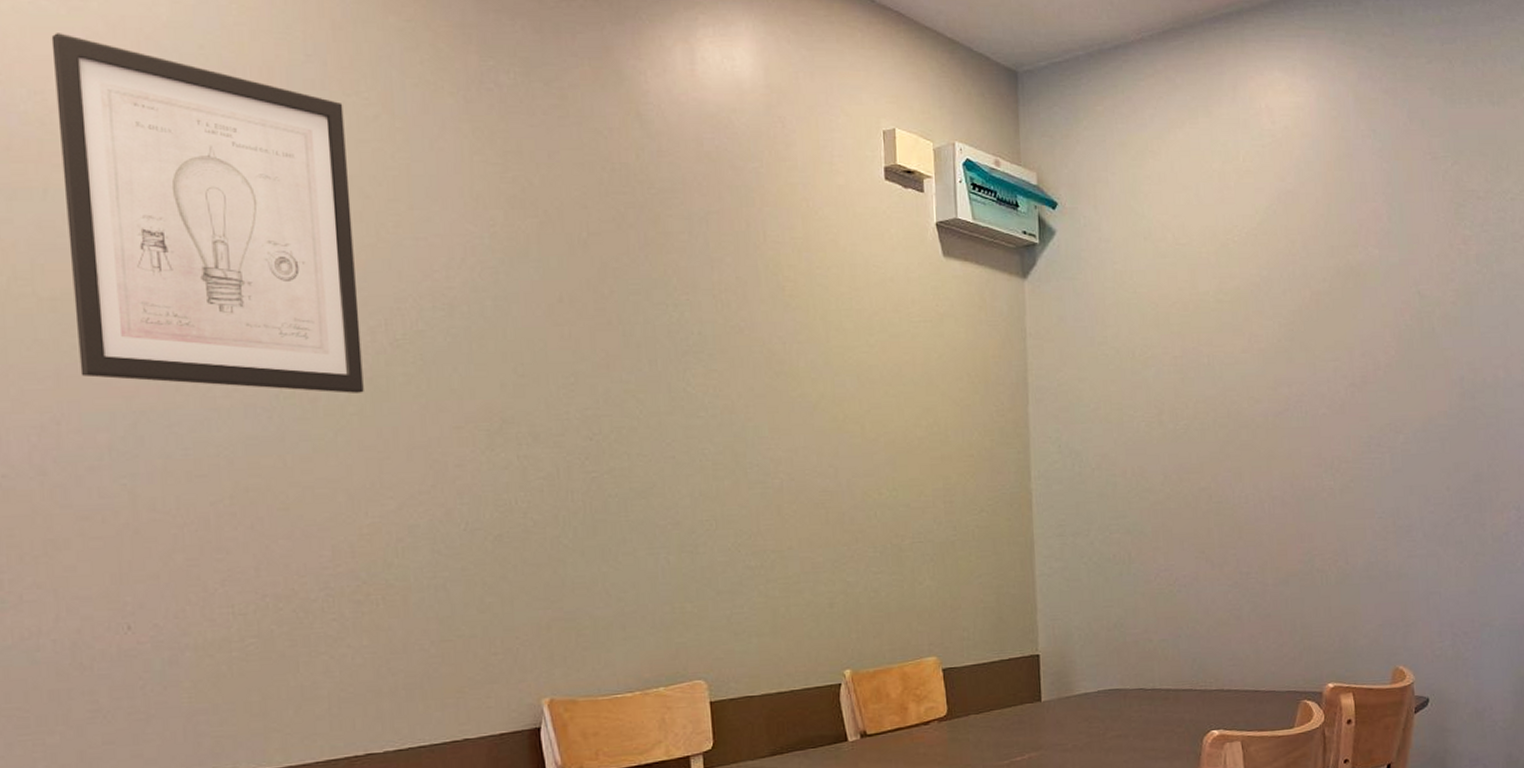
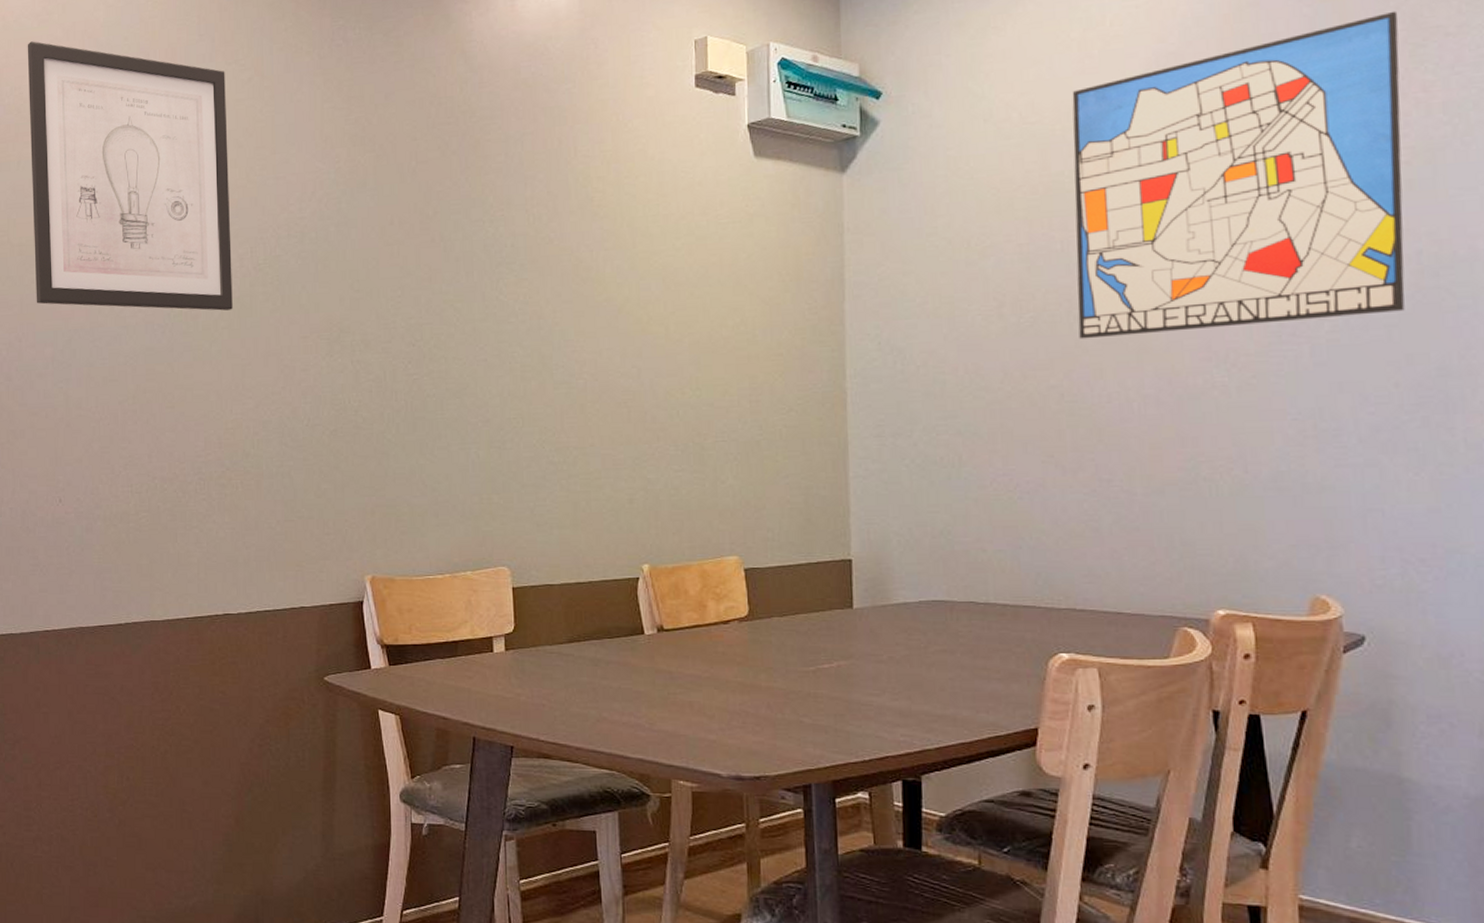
wall art: none [1214,174,1453,446] -> present [1072,10,1405,339]

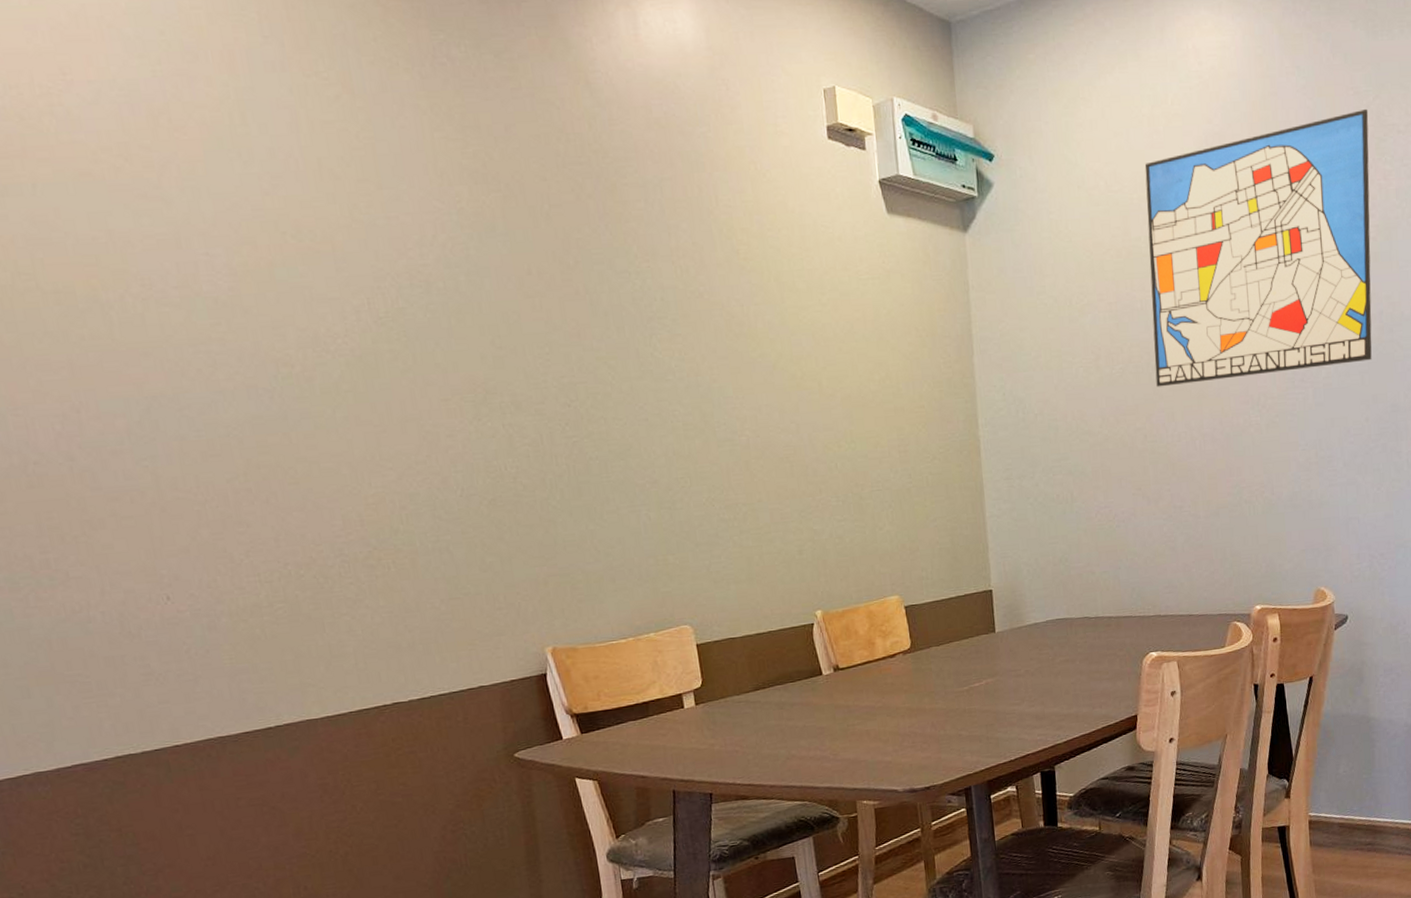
wall art: present [27,41,233,311] -> none [17,24,355,372]

